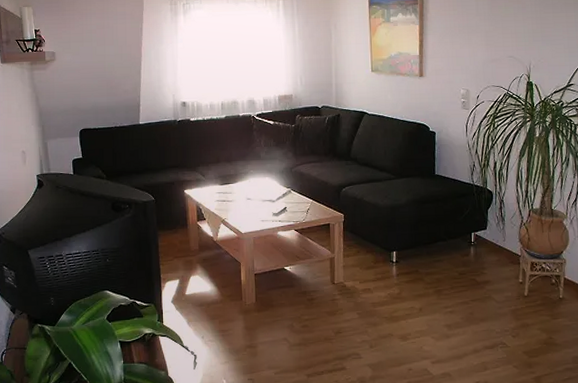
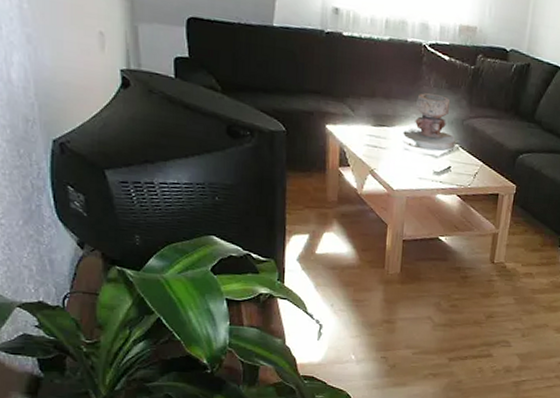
decorative planter: none [244,152,288,197] -> present [402,93,456,152]

